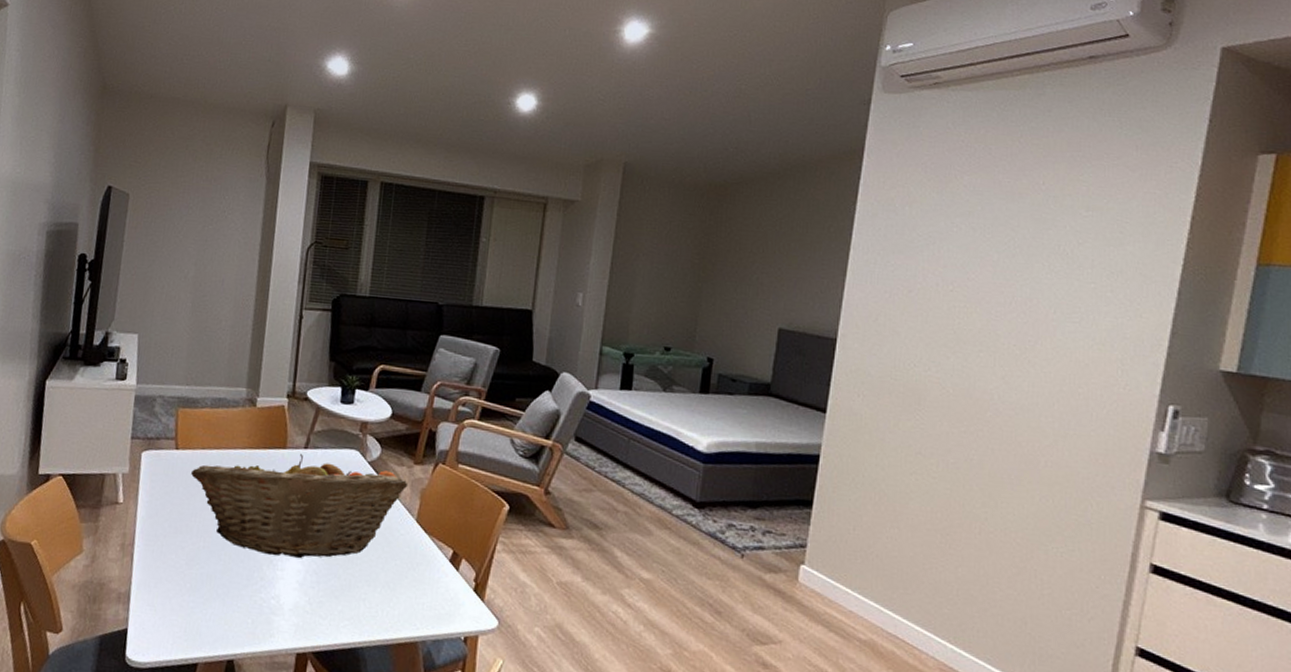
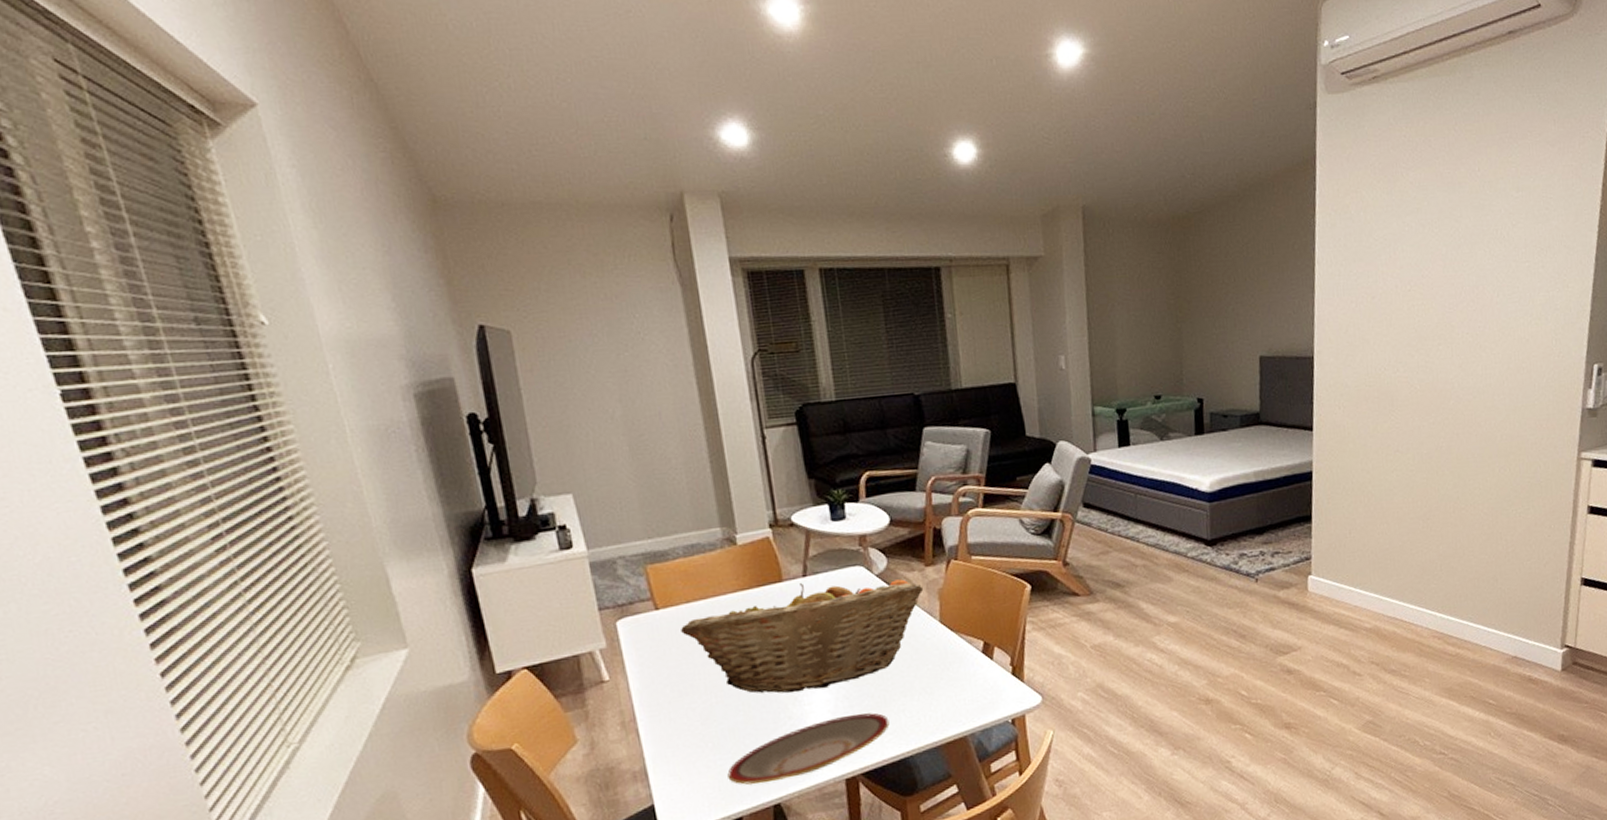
plate: none [195,589,349,638] -> present [727,713,890,785]

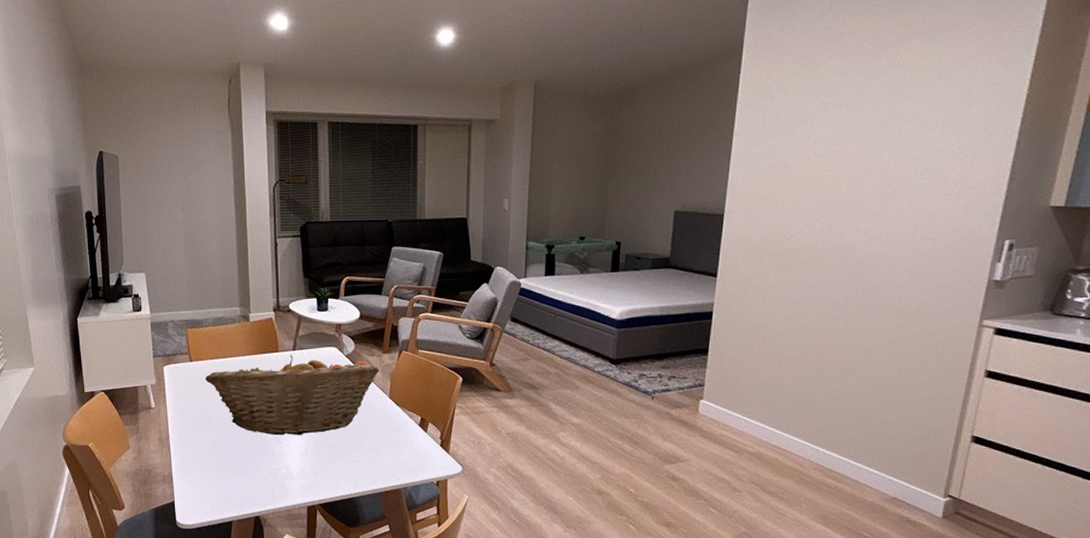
plate: present [727,713,890,785] -> none [226,459,344,499]

